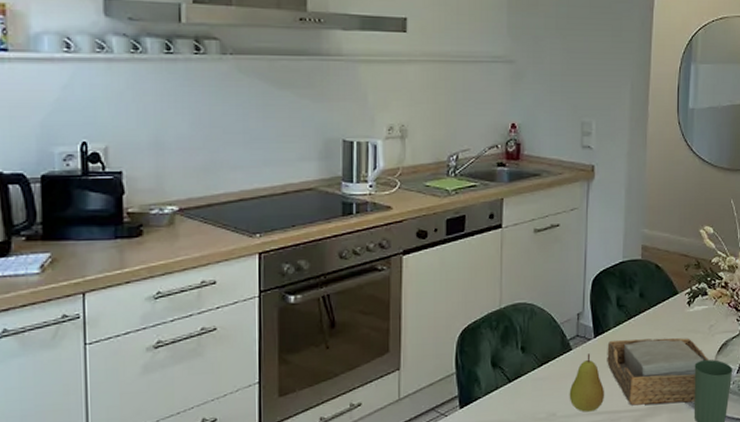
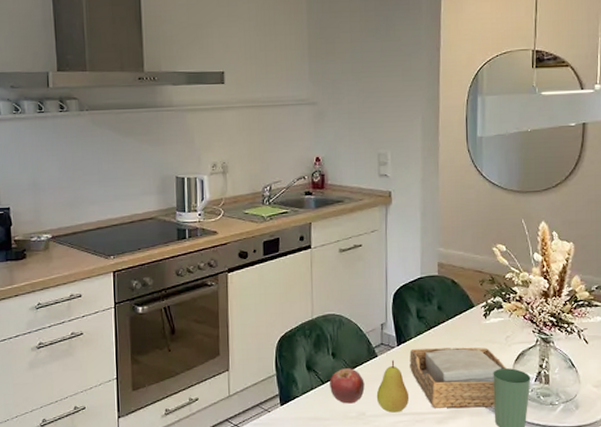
fruit: none [518,363,557,404] -> present [330,368,365,404]

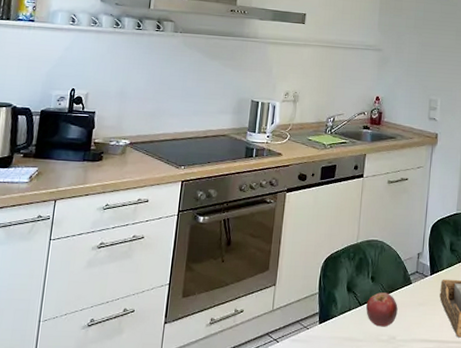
fruit: present [376,360,410,413] -> none [407,288,437,339]

